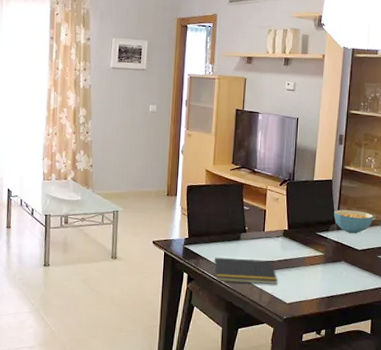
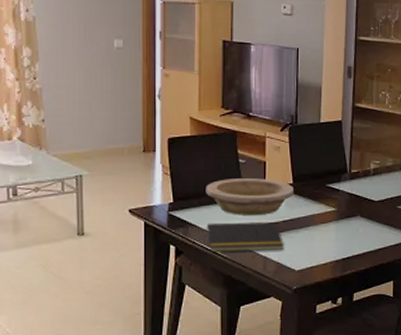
bowl: none [215,222,288,255] -> present [206,178,293,216]
cereal bowl: present [334,209,373,234] -> none [345,155,390,183]

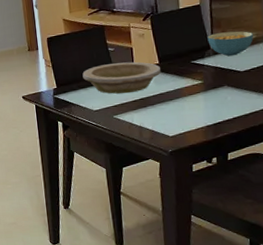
notepad: present [205,221,285,252] -> none [86,96,157,125]
cereal bowl: none [345,155,390,183] -> present [207,31,253,56]

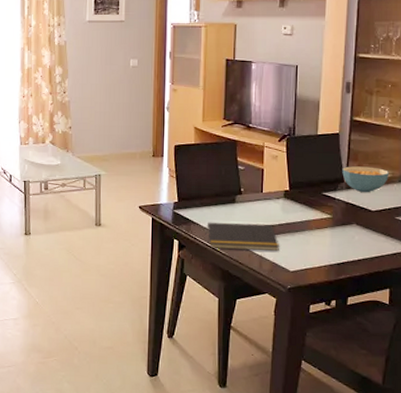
bowl: present [82,61,161,94] -> none [207,183,290,218]
notepad: none [86,96,157,125] -> present [205,222,280,251]

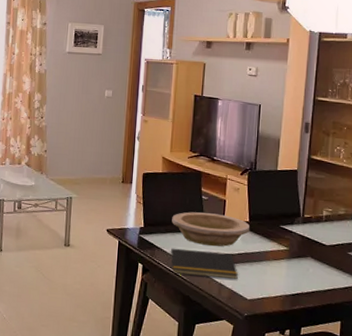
bowl: none [207,183,290,218] -> present [172,212,249,247]
cereal bowl: present [342,166,389,193] -> none [299,201,342,228]

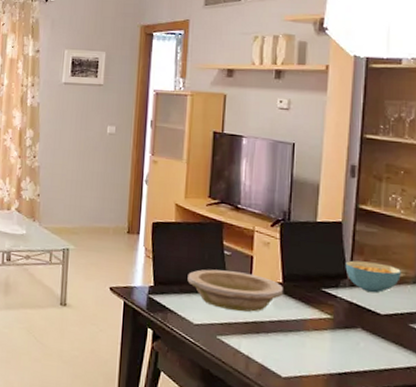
notepad: present [168,248,239,279] -> none [184,311,271,352]
cereal bowl: none [299,201,342,228] -> present [345,260,401,293]

